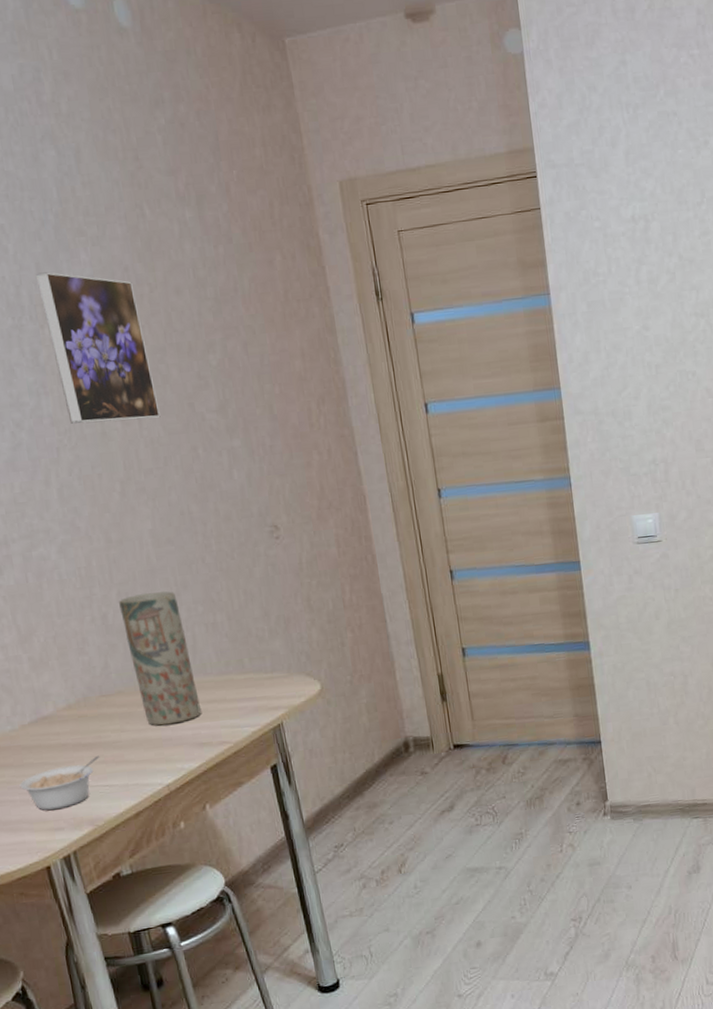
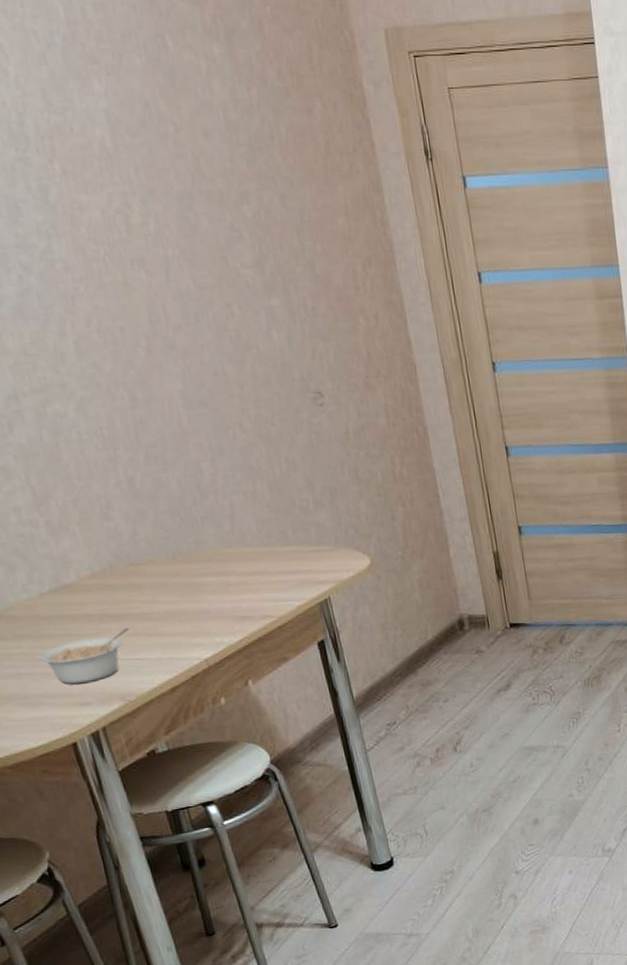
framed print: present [35,272,161,424] -> none [41,101,190,271]
vase: present [119,591,201,726] -> none [147,456,241,598]

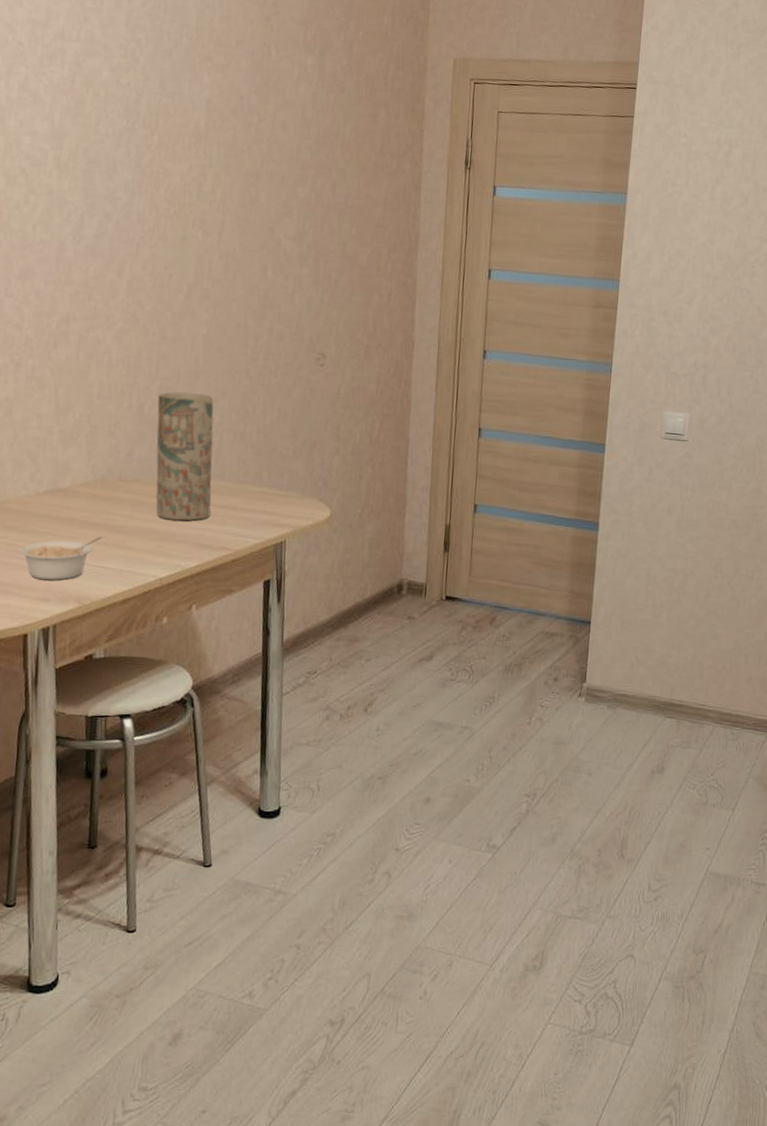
vase: none [147,456,241,598] -> present [156,392,214,521]

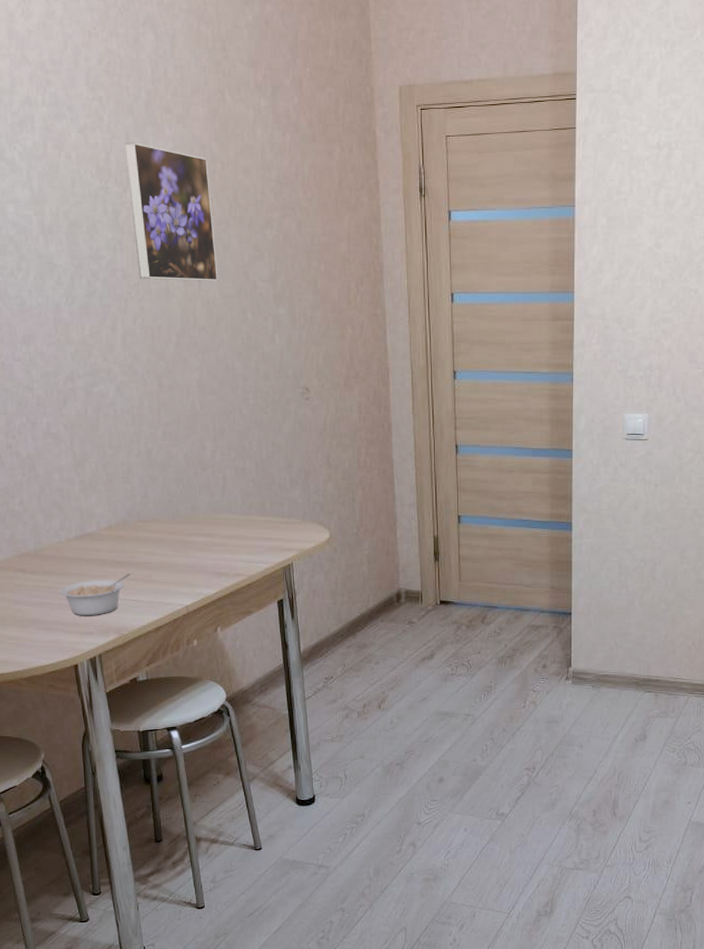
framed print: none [155,86,244,234] -> present [124,142,218,281]
vase: present [156,392,214,521] -> none [163,436,223,553]

